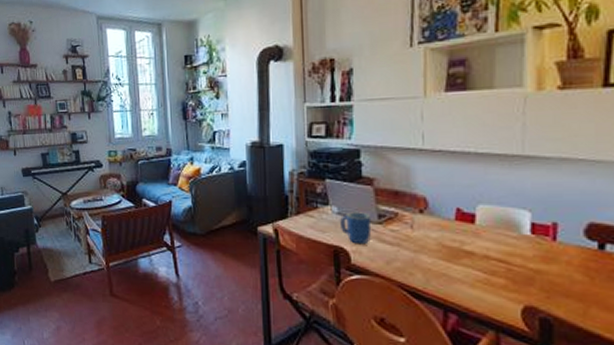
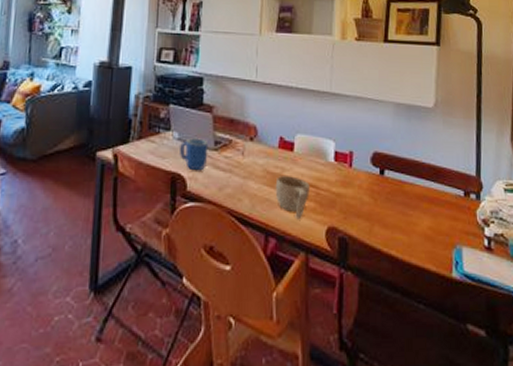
cup: none [453,250,498,297] -> present [275,176,310,220]

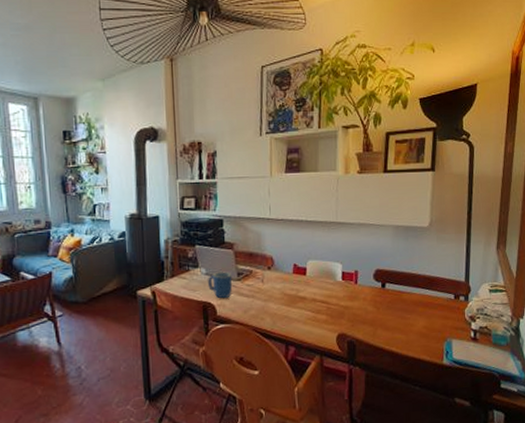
cup: present [275,176,310,220] -> none [292,295,322,330]

